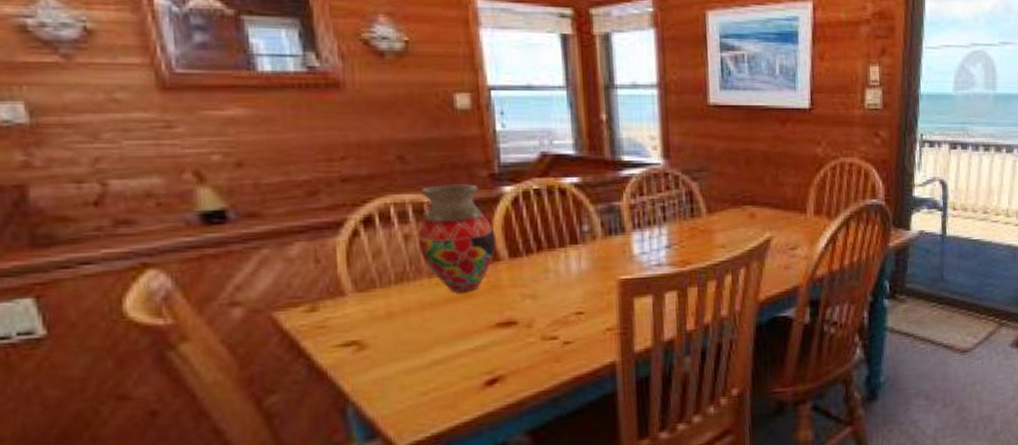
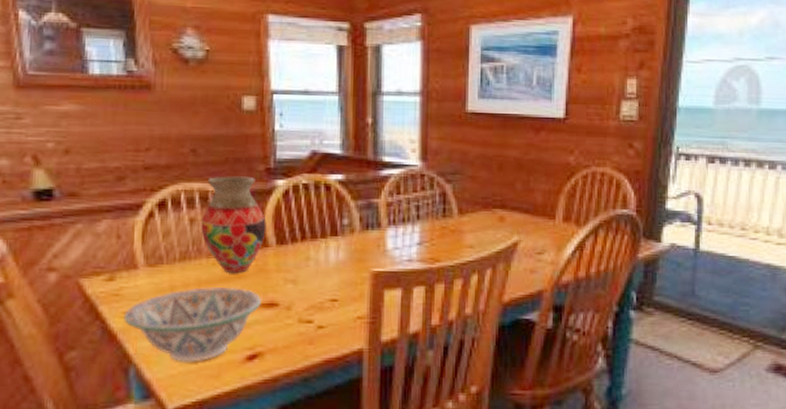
decorative bowl: none [333,307,498,395] -> present [124,286,263,362]

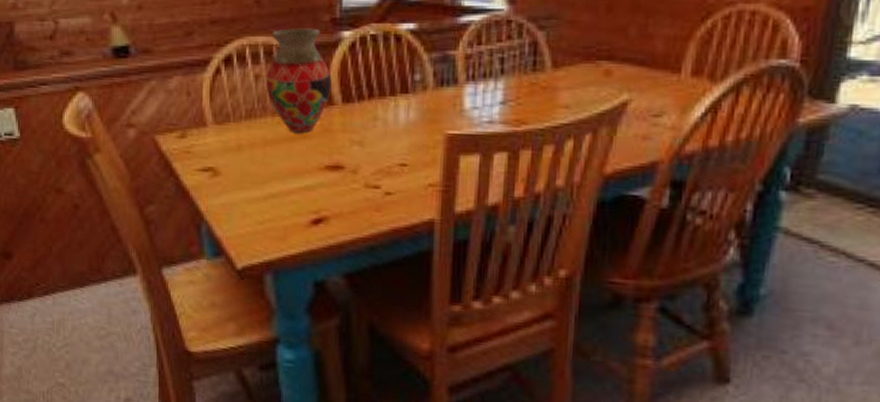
decorative bowl: present [124,286,263,362] -> none [195,146,328,223]

